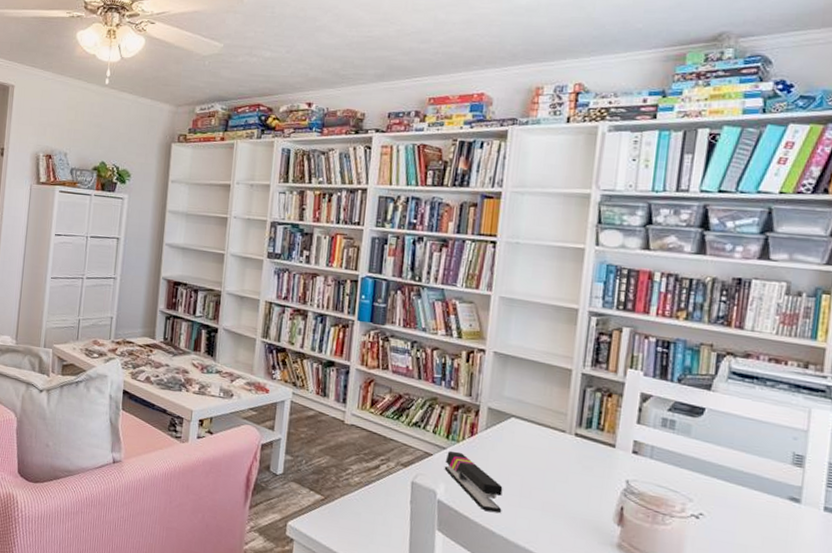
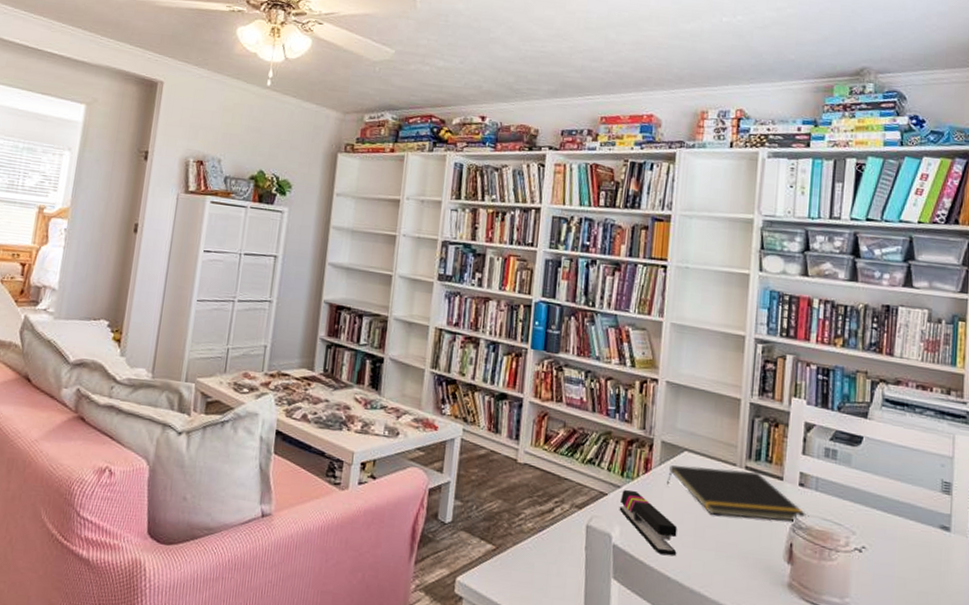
notepad: none [493,430,640,486] -> present [667,465,807,521]

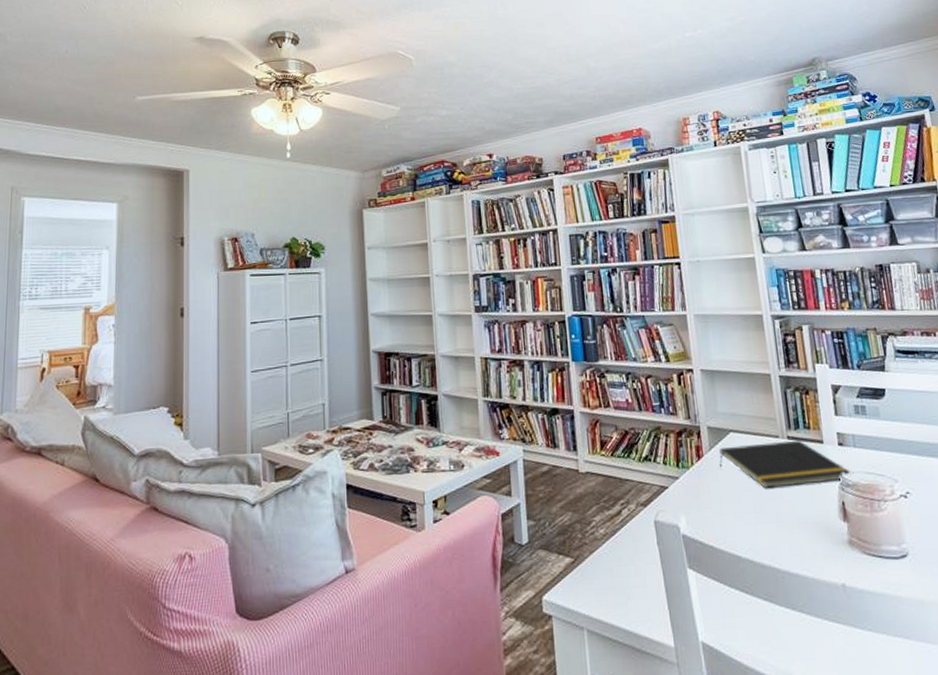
stapler: present [619,489,678,555] -> none [680,478,742,535]

